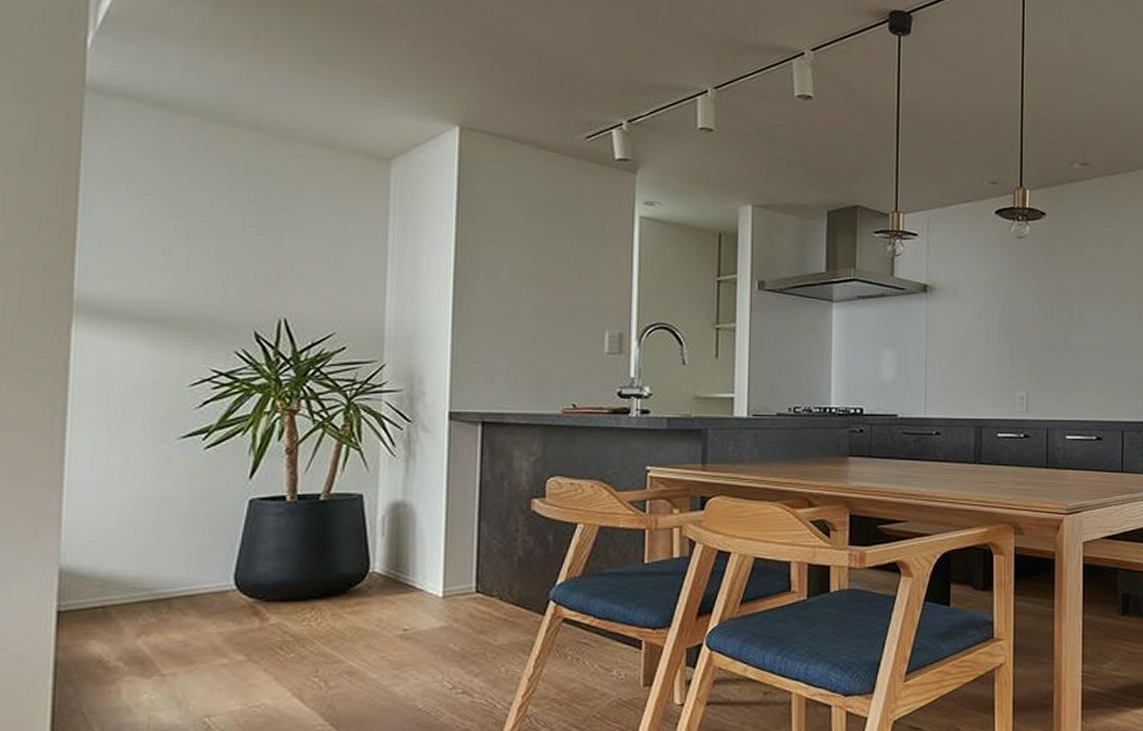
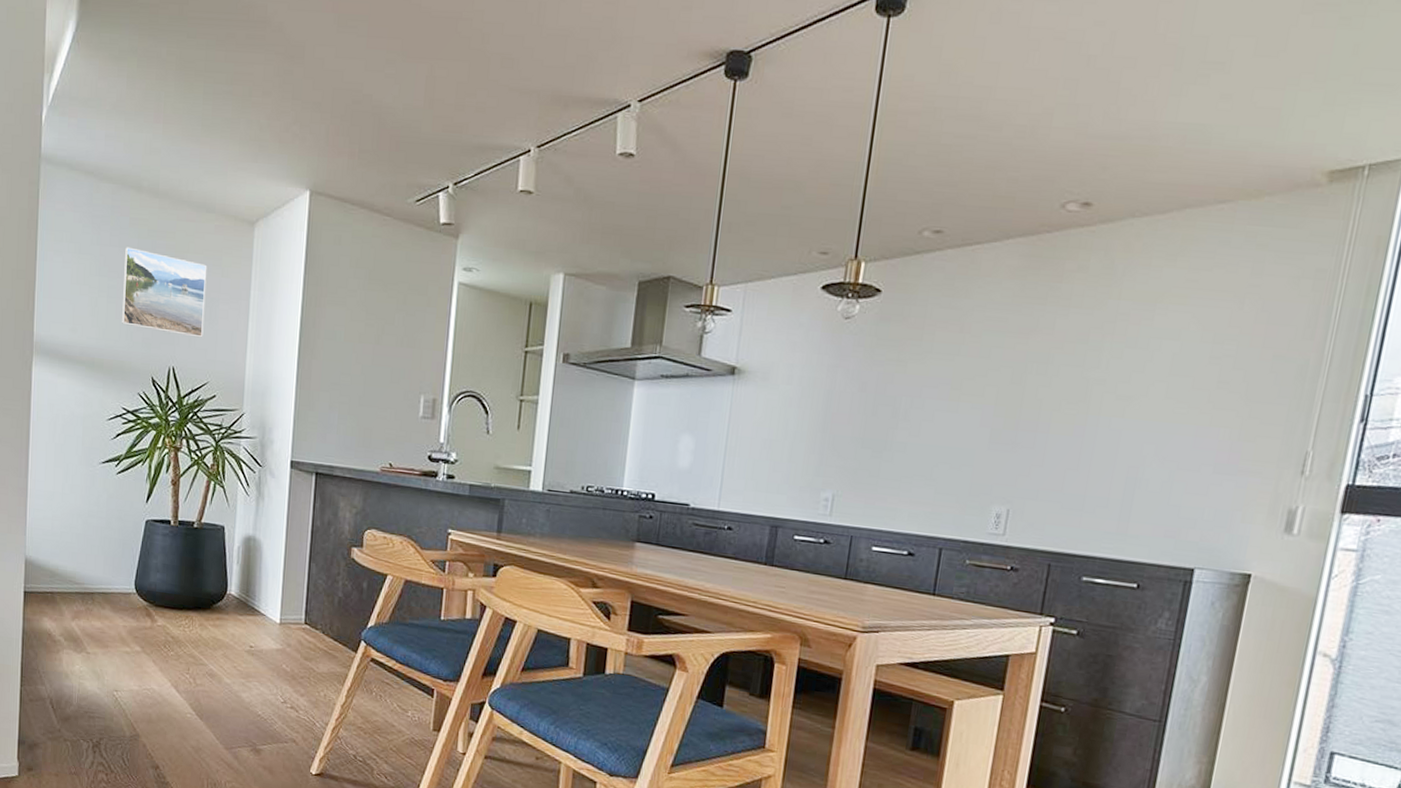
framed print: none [209,187,330,285] -> present [122,247,207,338]

